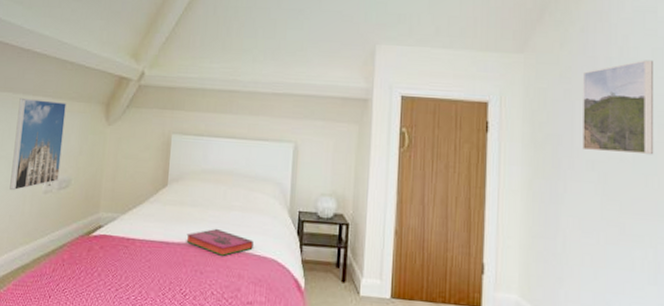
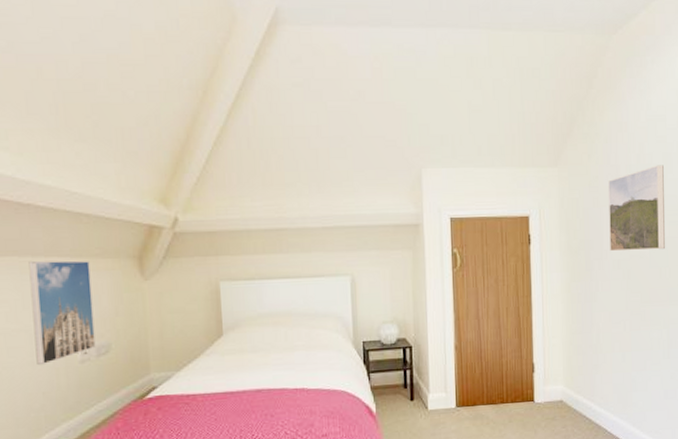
hardback book: present [186,228,253,256] -> none [251,370,321,396]

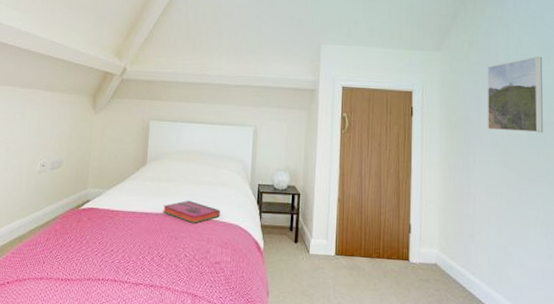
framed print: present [28,260,96,366] -> none [8,90,58,171]
hardback book: none [251,370,321,396] -> present [163,200,220,223]

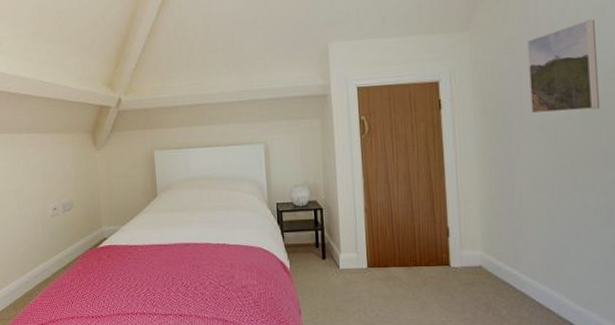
hardback book: present [163,200,220,223] -> none [180,227,240,250]

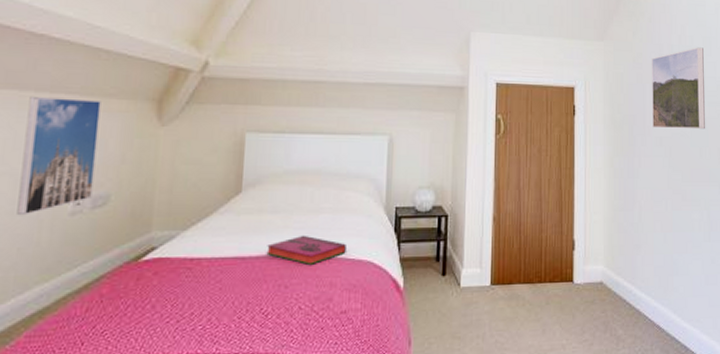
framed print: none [16,135,62,218] -> present [17,96,101,216]
hardback book: none [180,227,240,250] -> present [266,235,346,265]

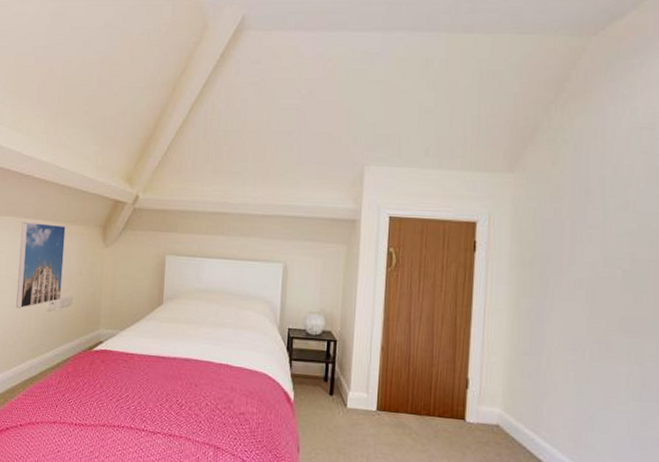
hardback book: present [266,235,346,265] -> none [181,344,245,370]
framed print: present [652,47,706,130] -> none [571,178,648,274]

